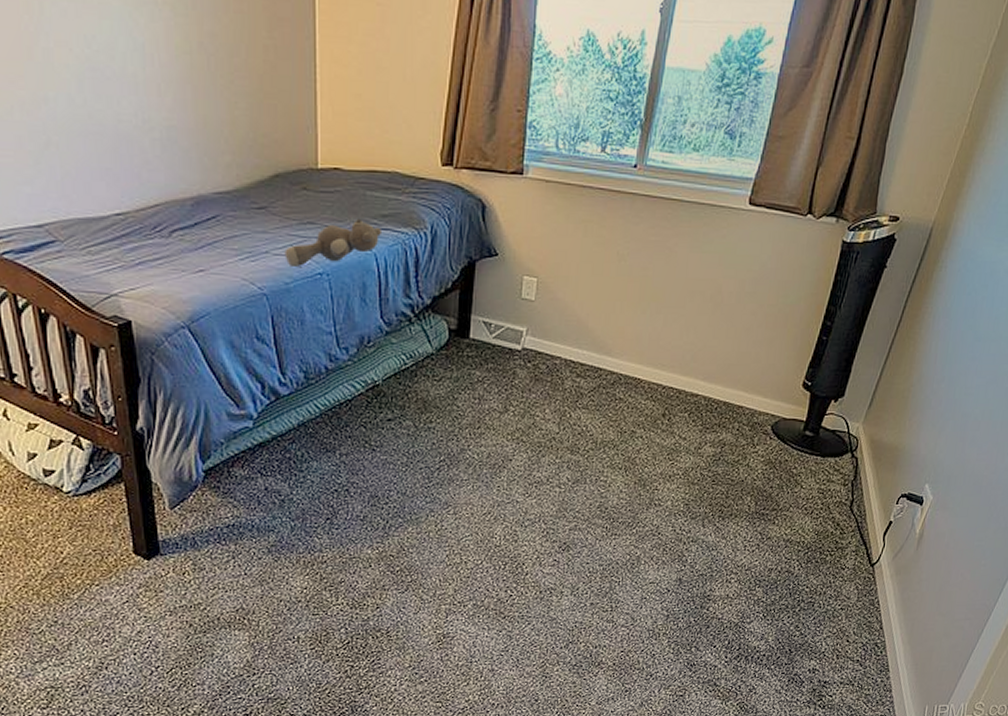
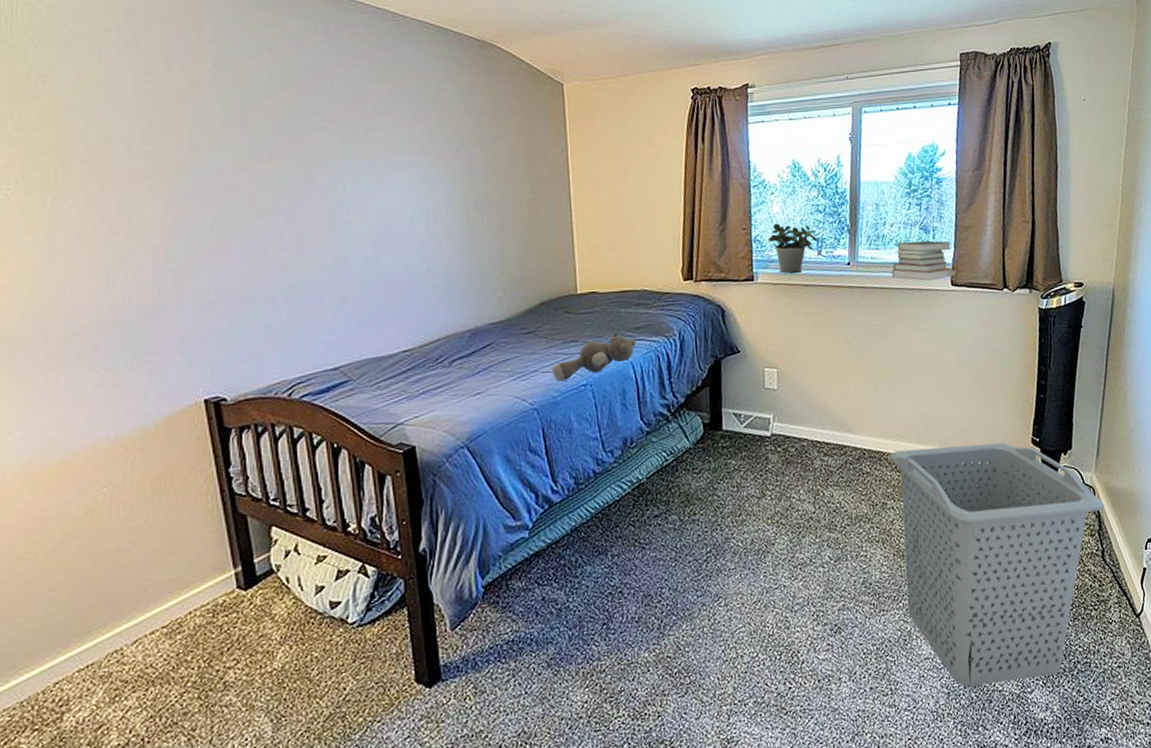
potted plant: none [544,107,605,172] -> present [767,223,819,274]
laundry basket: none [641,380,865,612] -> present [889,442,1105,687]
books: none [683,146,758,196] -> present [892,240,957,281]

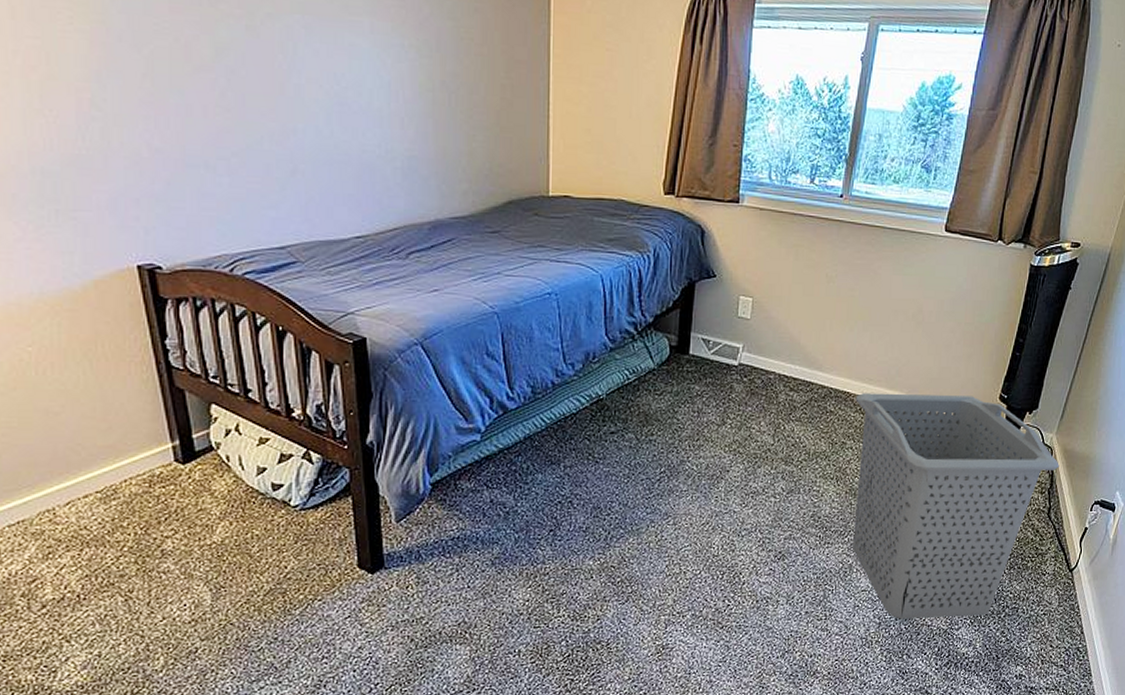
stuffed bear: present [551,332,637,383] -> none [515,241,609,288]
potted plant: present [767,223,819,274] -> none [758,143,813,201]
books: present [892,240,957,281] -> none [885,179,953,224]

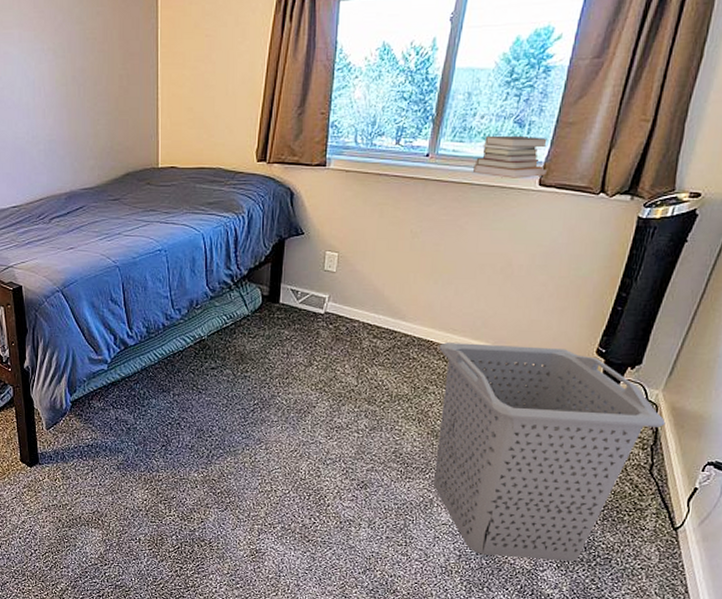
books: none [885,179,953,224] -> present [473,135,548,178]

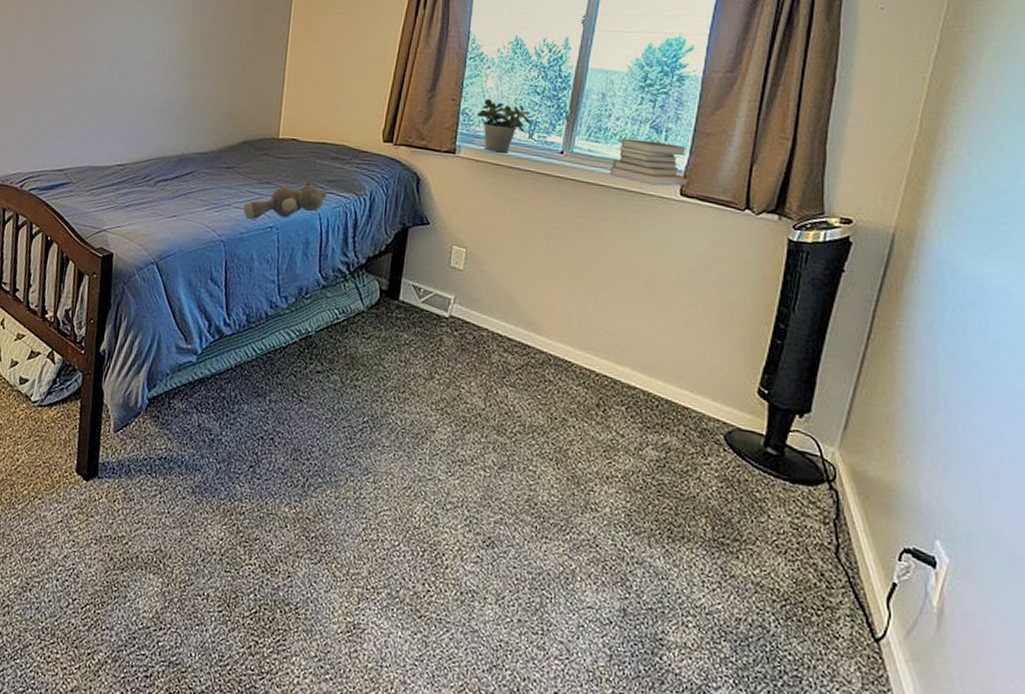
stuffed bear: none [133,205,209,246] -> present [243,181,328,221]
potted plant: none [345,109,399,162] -> present [476,98,532,155]
laundry basket: present [434,342,666,562] -> none [576,365,847,678]

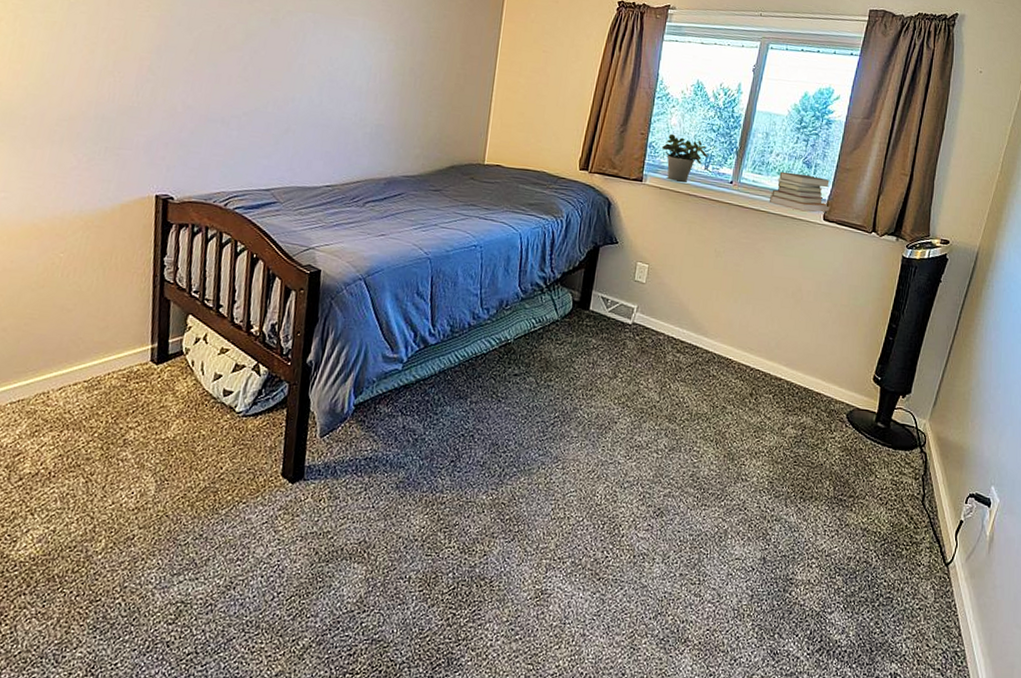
stuffed bear: present [243,181,328,221] -> none [449,204,528,240]

